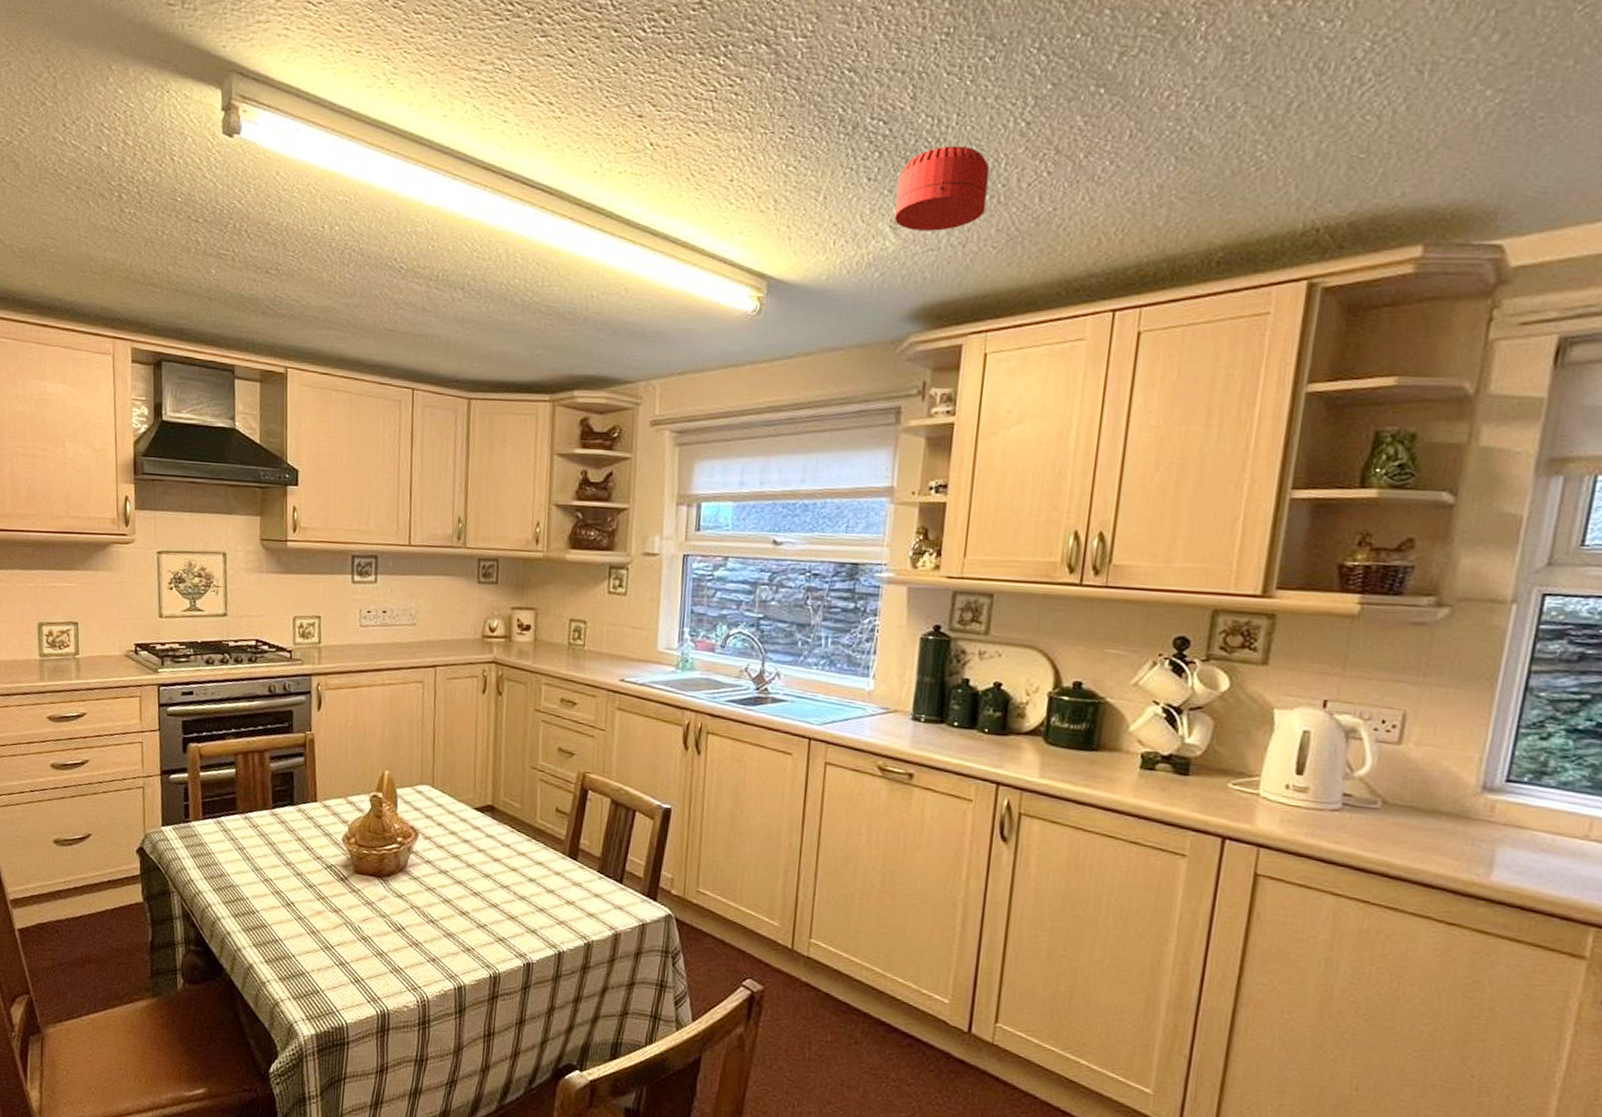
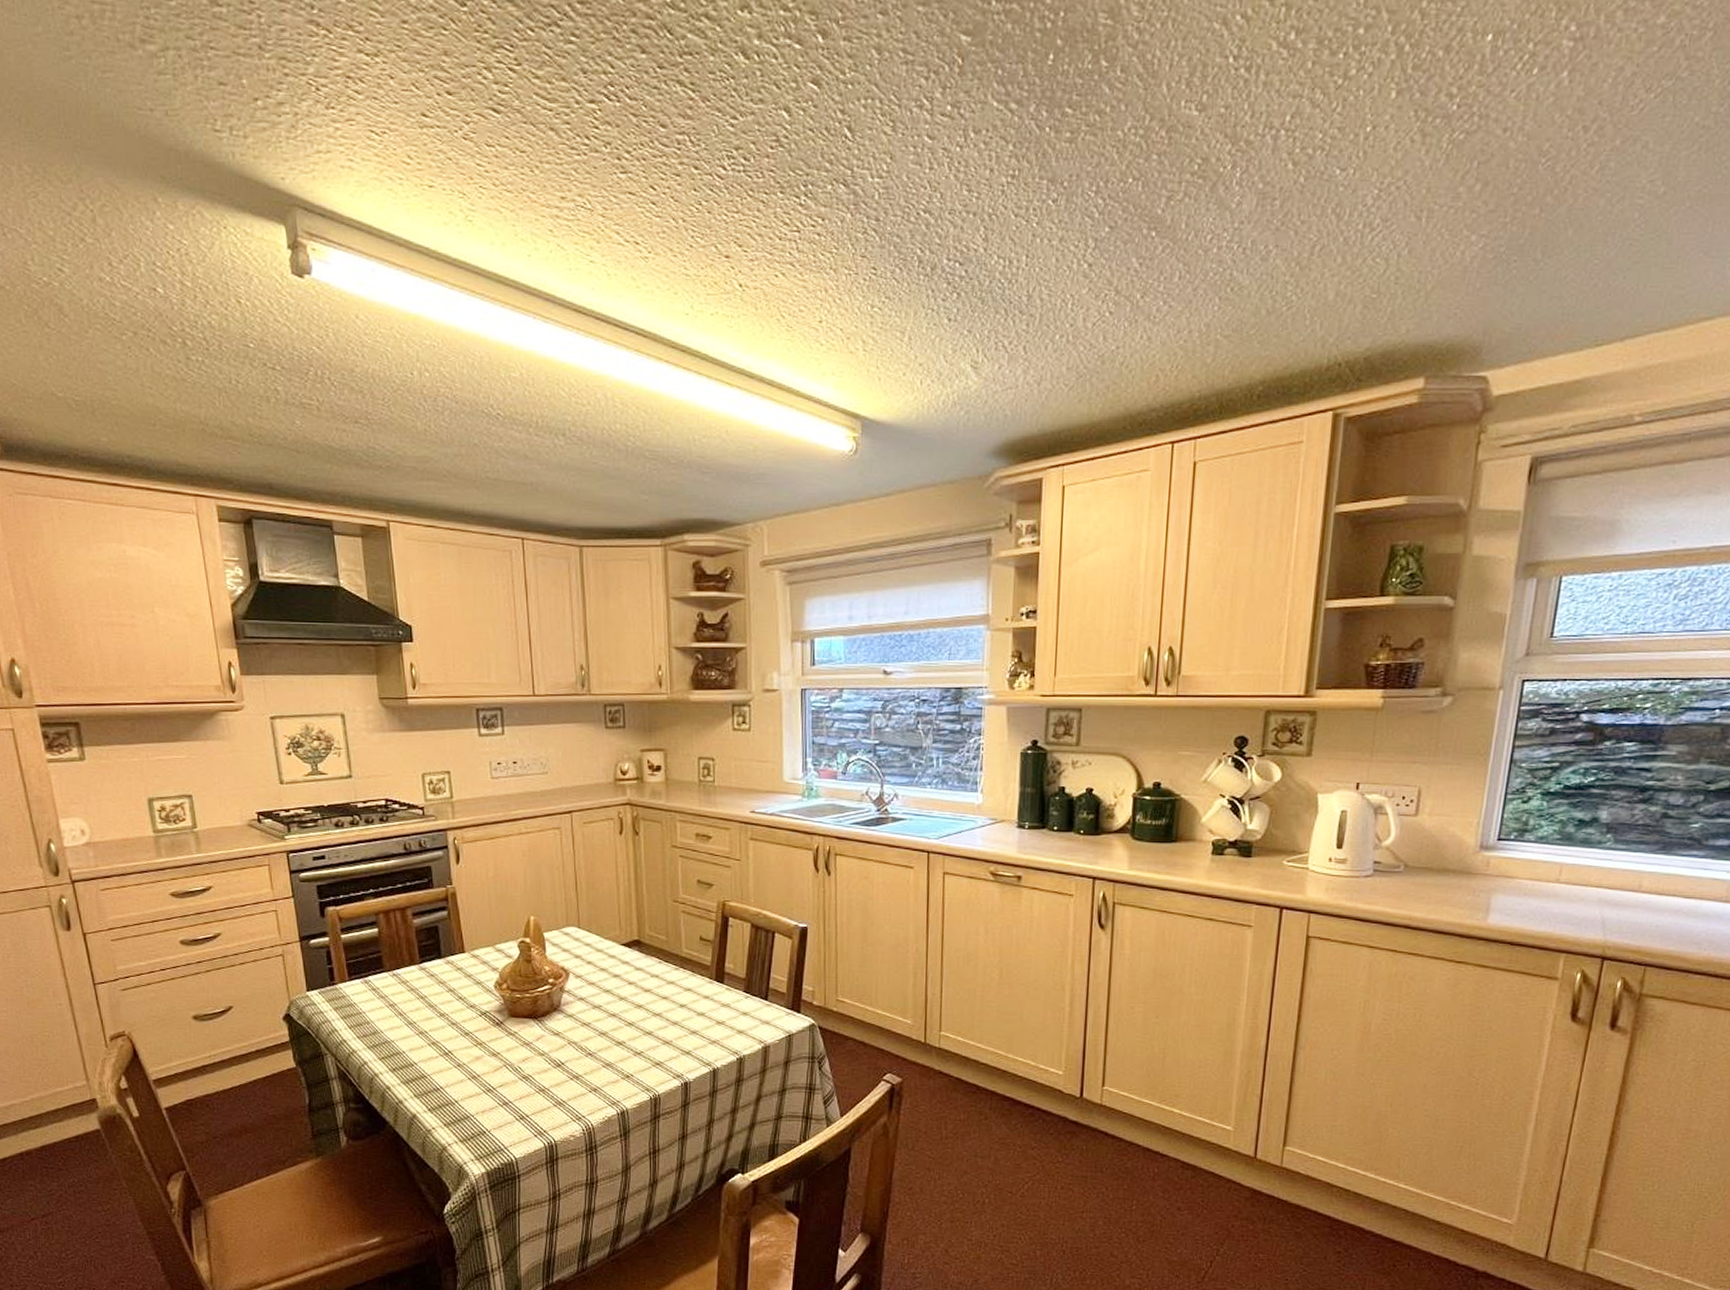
smoke detector: present [894,145,990,231] -> none [974,287,1058,370]

